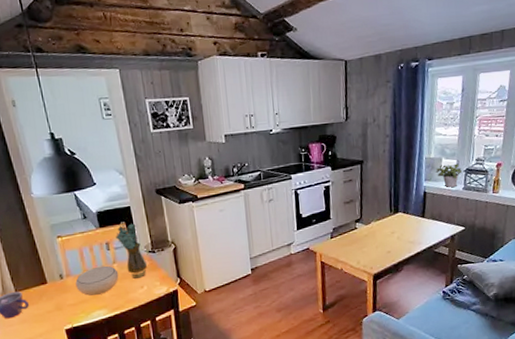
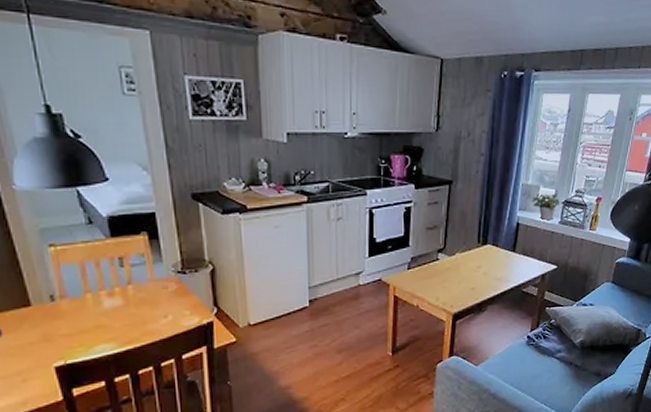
bowl: present [75,265,119,296] -> none [73,286,135,326]
vase: present [116,222,148,279] -> none [133,233,175,305]

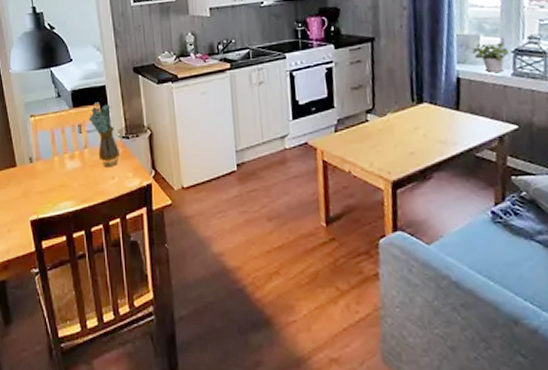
vase: none [133,233,175,305] -> present [89,103,121,167]

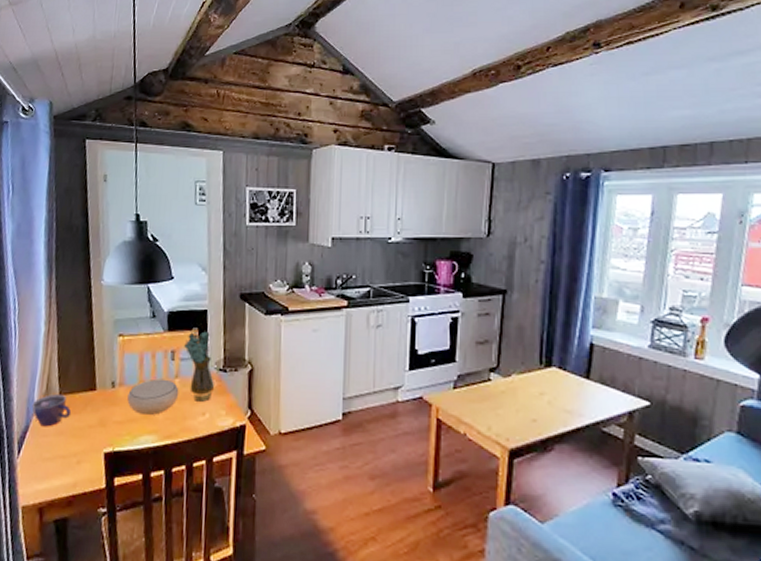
bowl: none [45,150,90,185] -> present [127,378,179,416]
potted plant: present [471,42,509,74] -> none [608,309,647,343]

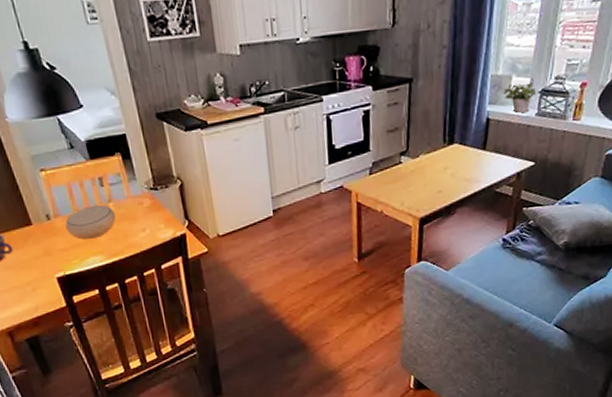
vase: present [184,329,215,402] -> none [110,153,150,220]
potted plant: none [608,309,647,343] -> present [503,82,536,114]

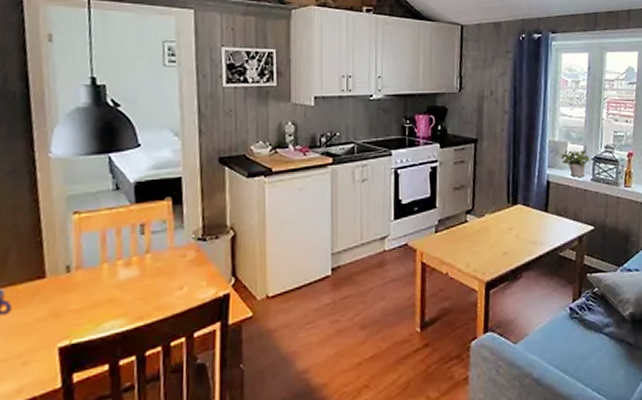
bowl: present [65,204,116,240] -> none [87,255,151,299]

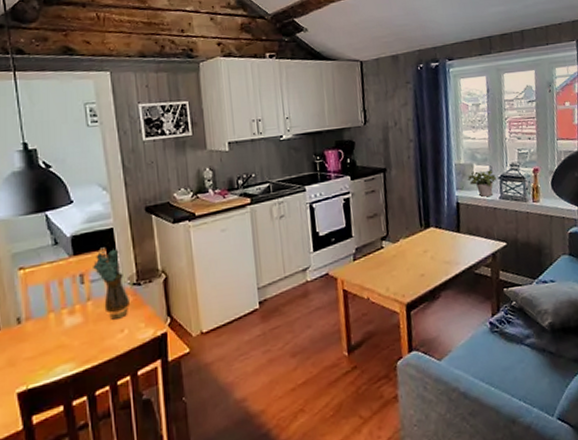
vase: none [156,198,194,276] -> present [93,247,131,320]

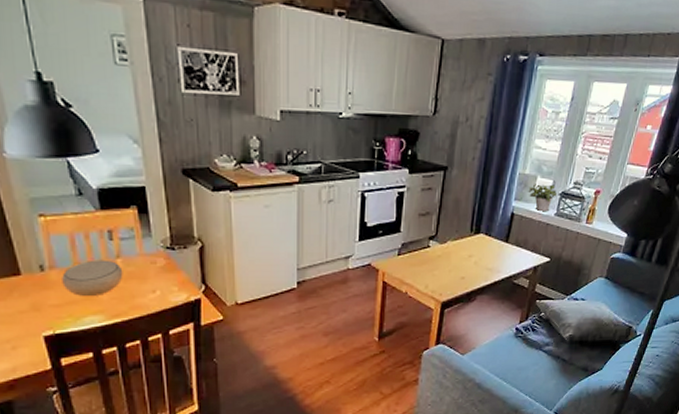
bowl: none [37,303,94,346] -> present [62,259,123,297]
vase: present [93,247,131,320] -> none [123,207,164,280]

